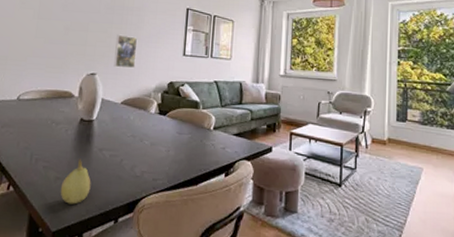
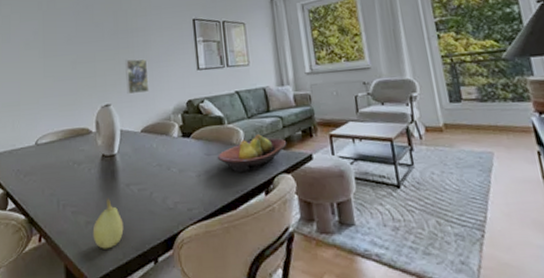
fruit bowl: none [188,122,252,155] -> present [218,134,287,173]

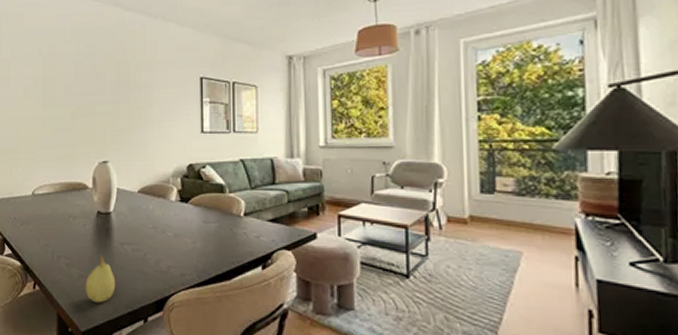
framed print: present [125,58,150,95] -> none [126,115,149,153]
fruit bowl: present [218,134,287,173] -> none [216,207,291,245]

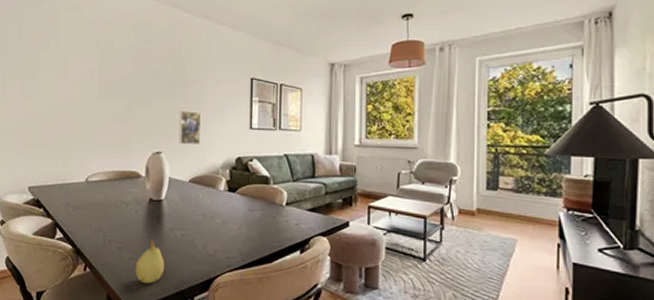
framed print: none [126,115,149,153] -> present [179,110,202,145]

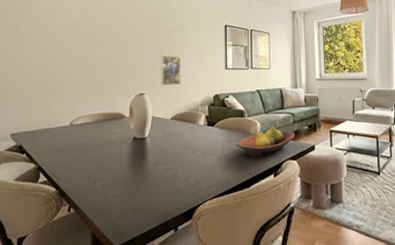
fruit: present [135,237,165,284] -> none [120,174,149,219]
fruit bowl: none [260,197,327,231] -> present [237,127,296,158]

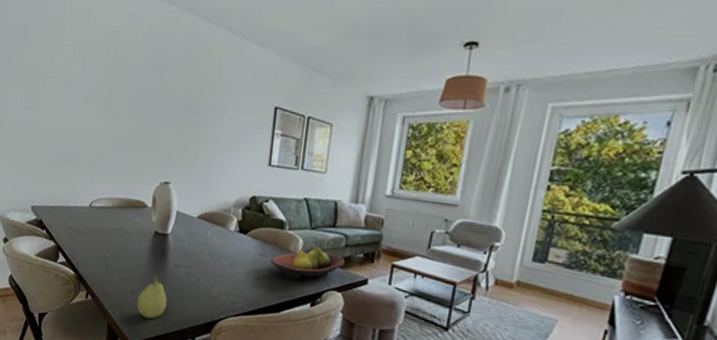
fruit: none [120,174,149,219] -> present [136,272,167,319]
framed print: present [161,55,182,86] -> none [189,137,217,178]

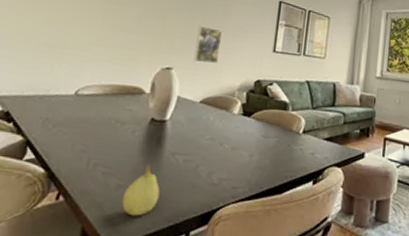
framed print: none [189,137,217,178] -> present [193,25,223,63]
fruit bowl: present [271,247,346,281] -> none [274,126,344,160]

